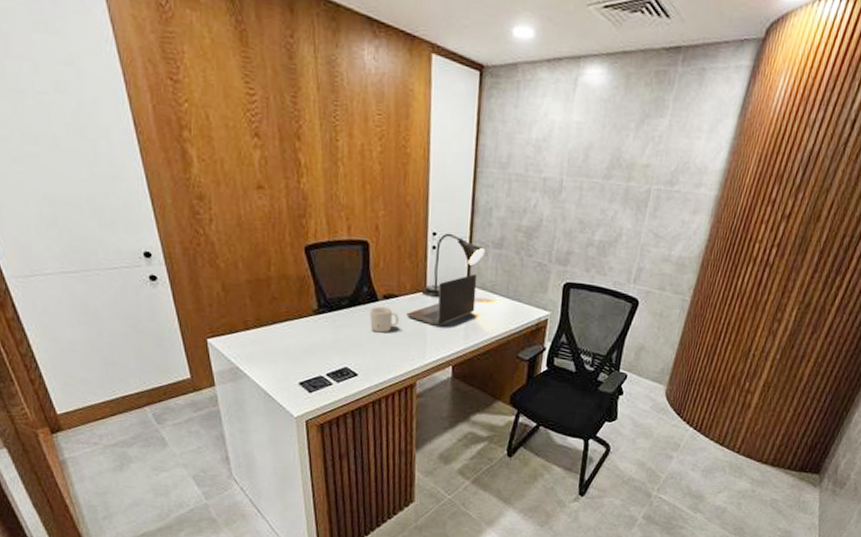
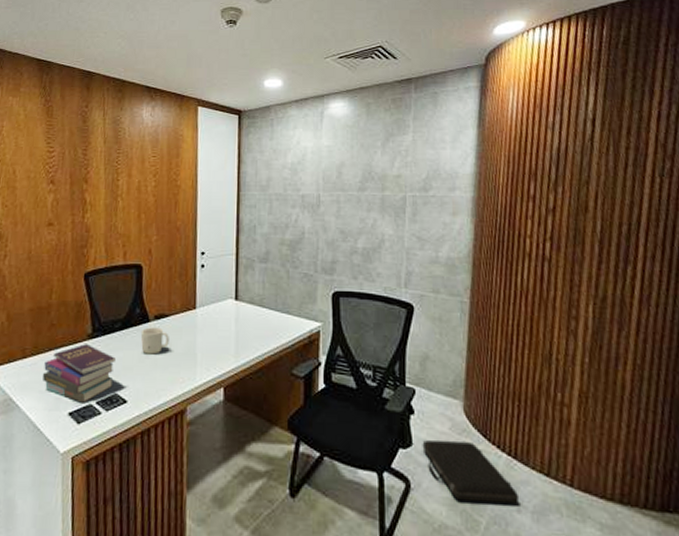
books: none [268,319,344,375] -> present [42,344,116,403]
laptop computer: present [406,273,477,326] -> none [177,288,245,344]
desk lamp: present [421,233,486,297] -> none [191,251,252,314]
briefcase: none [625,415,696,465] -> present [422,439,520,504]

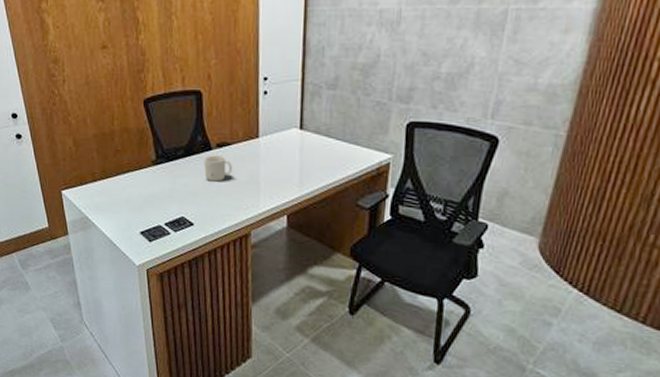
books: present [42,344,116,403] -> none [112,170,180,224]
briefcase: present [422,439,520,504] -> none [487,272,584,335]

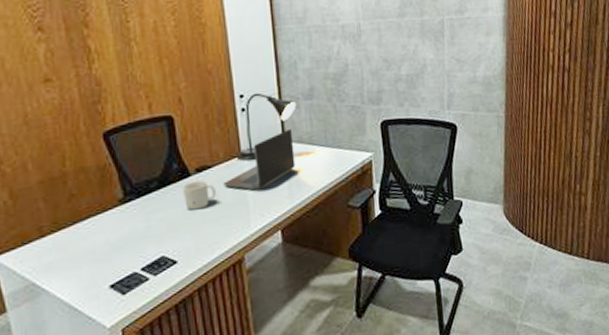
laptop computer: none [239,117,311,174] -> present [223,128,296,191]
desk lamp: none [254,77,319,143] -> present [236,92,297,161]

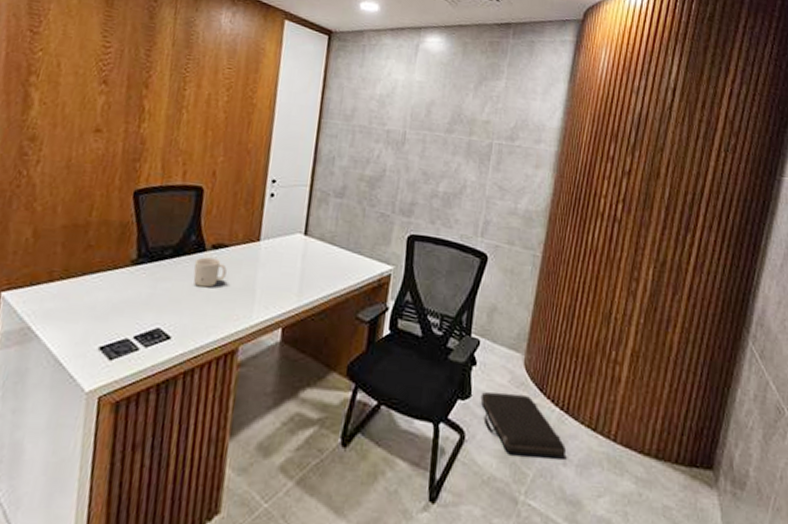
laptop computer: present [223,128,296,191] -> none [235,223,316,281]
desk lamp: present [236,92,297,161] -> none [254,180,327,248]
briefcase: none [470,238,550,289] -> present [480,391,567,457]

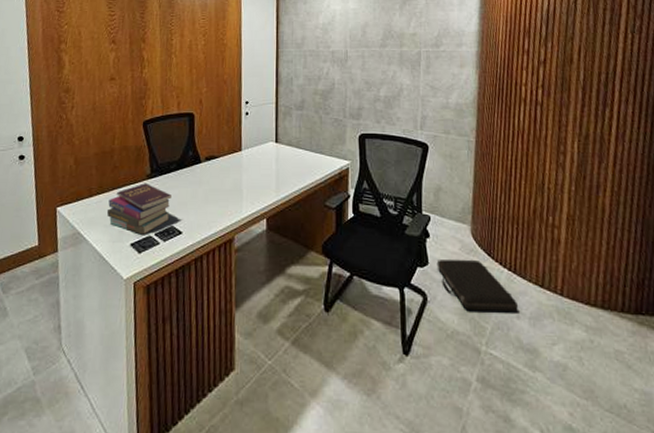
books: none [70,270,162,337] -> present [106,183,172,235]
mug: present [193,257,227,288] -> none [193,167,219,191]

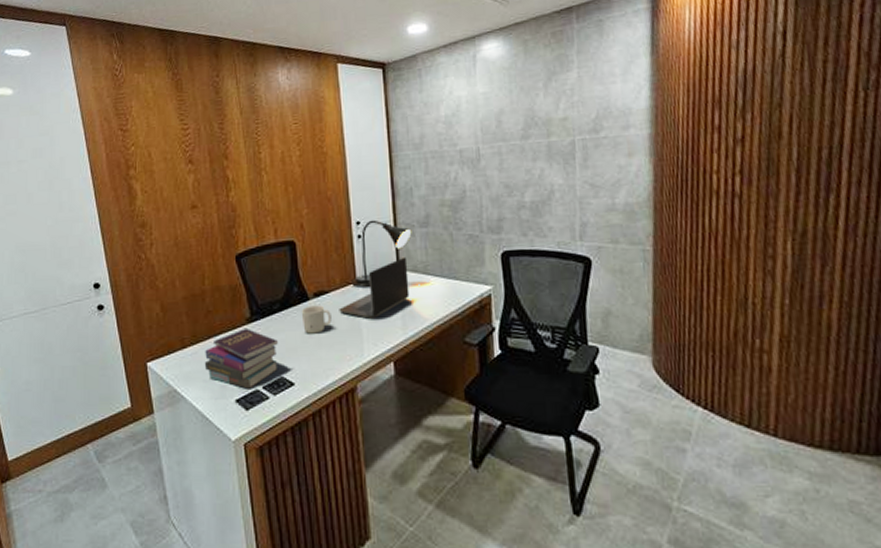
mug: none [193,167,219,191] -> present [301,305,332,334]
laptop computer: none [225,132,284,181] -> present [339,256,410,319]
desk lamp: none [237,101,290,155] -> present [351,219,412,287]
briefcase: present [436,258,519,312] -> none [609,397,719,460]

